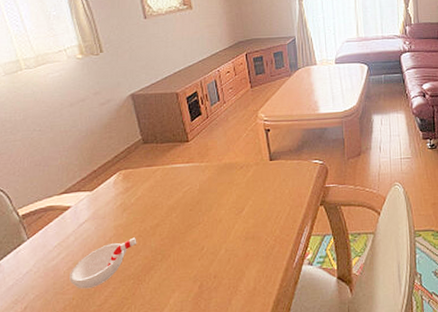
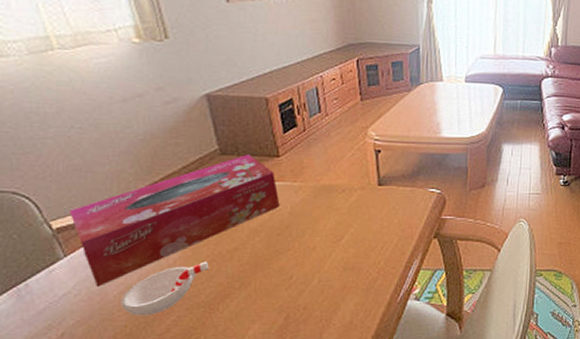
tissue box: none [31,141,191,264] -> present [69,154,280,287]

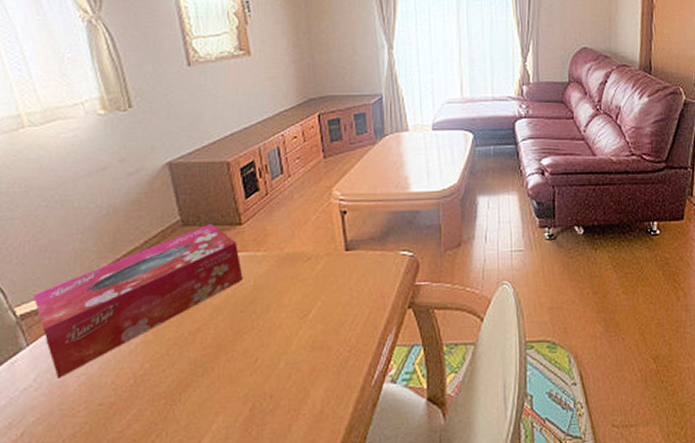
cup: present [121,261,209,316] -> none [81,345,171,411]

